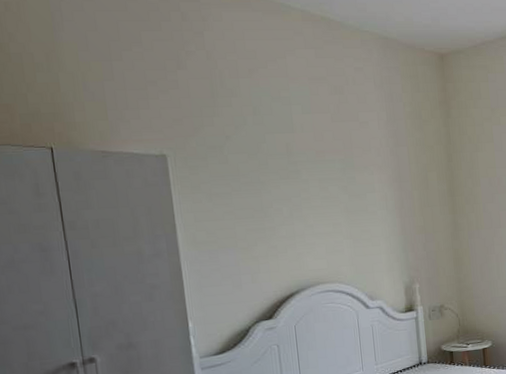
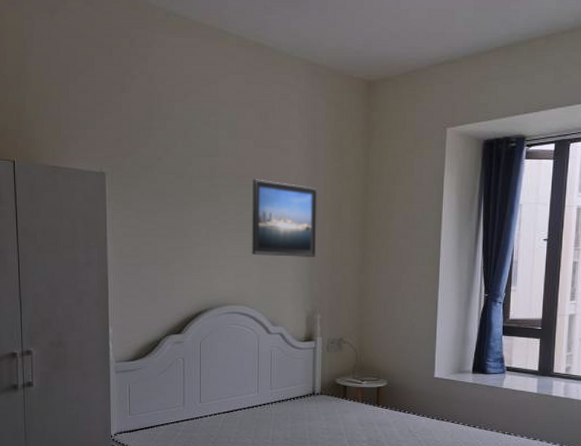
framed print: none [333,153,407,231] -> present [251,179,318,258]

